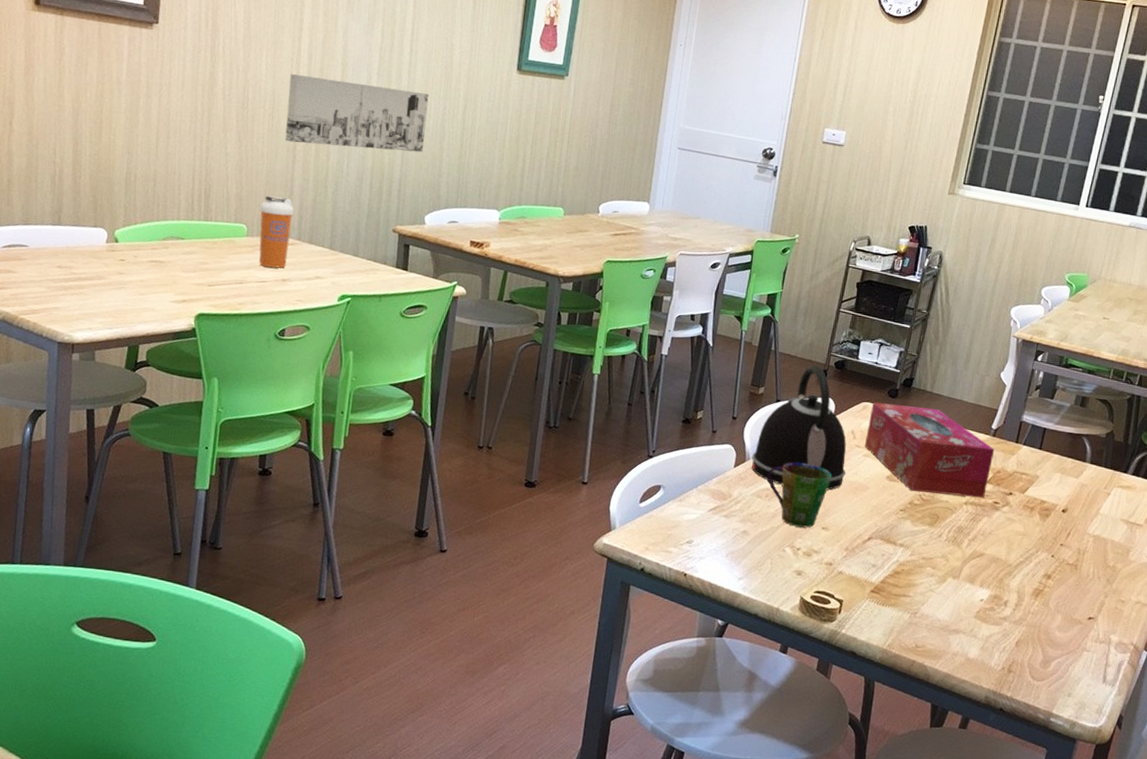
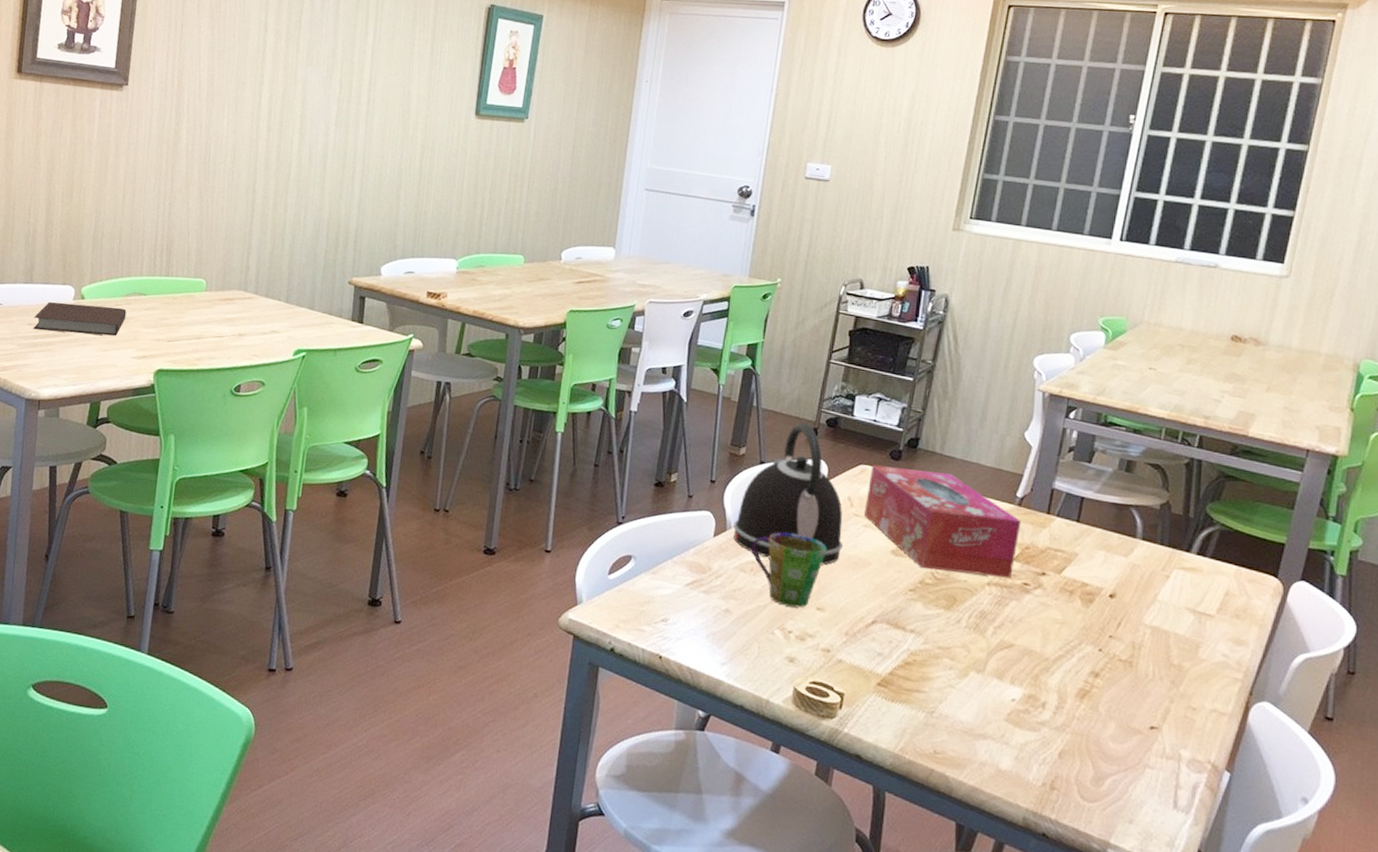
notebook: none [64,244,164,280] -> present [33,302,127,336]
shaker bottle: present [259,195,294,269] -> none [217,249,251,323]
wall art: present [285,73,429,153] -> none [244,127,386,202]

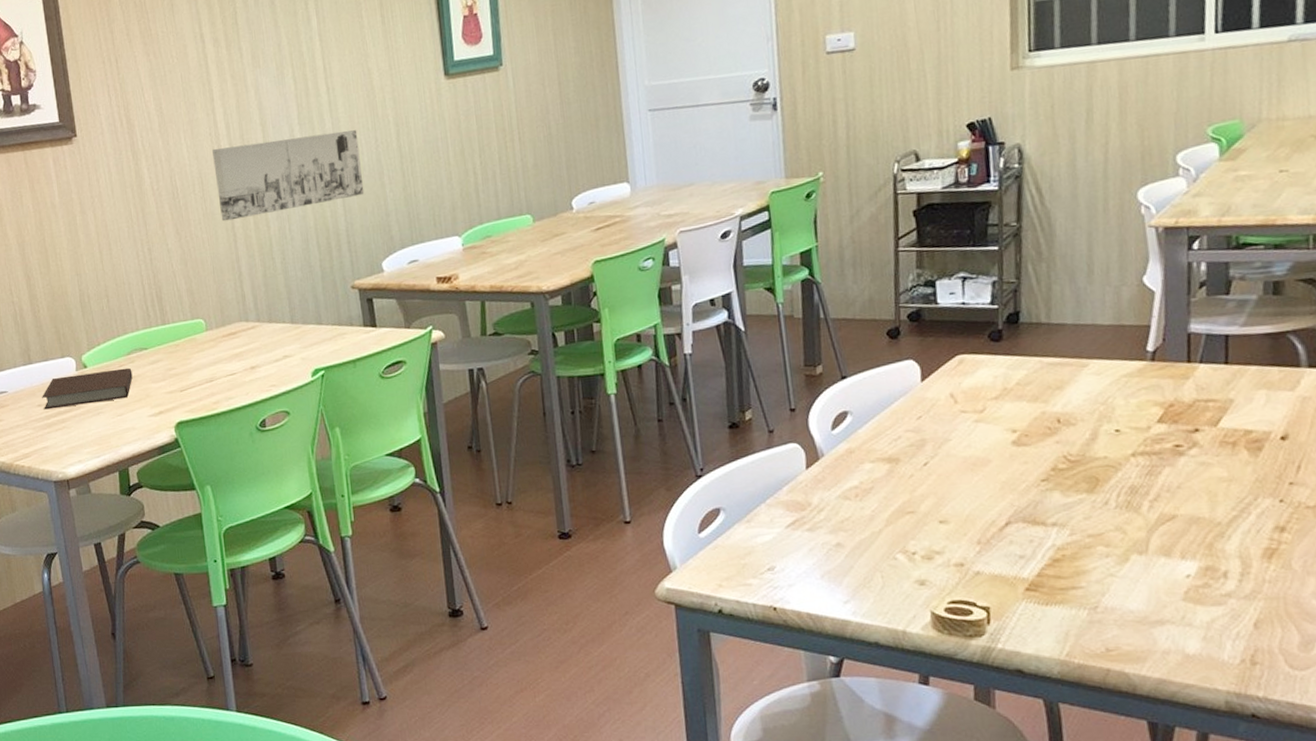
wall art: none [244,127,386,202] -> present [212,130,365,222]
kettle: present [733,422,843,565] -> none [826,323,955,479]
cup: present [751,532,827,608] -> none [850,446,938,527]
tissue box: present [864,465,1022,579] -> none [970,343,1159,454]

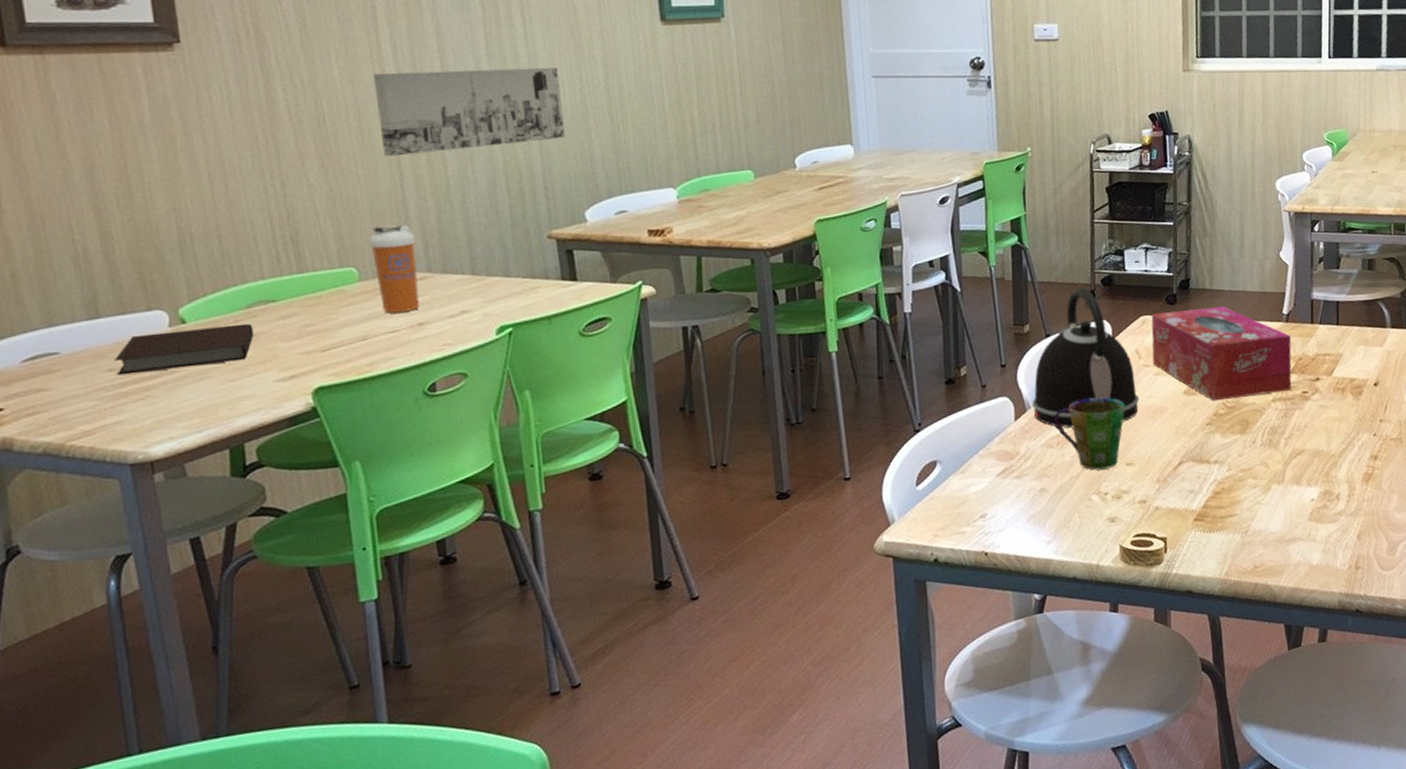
shaker bottle: none [213,280,252,359] -> present [369,224,420,313]
kettle: none [826,323,955,479] -> present [1032,287,1139,428]
cup: none [850,446,938,527] -> present [1053,397,1126,470]
tissue box: none [970,343,1159,454] -> present [1151,306,1292,401]

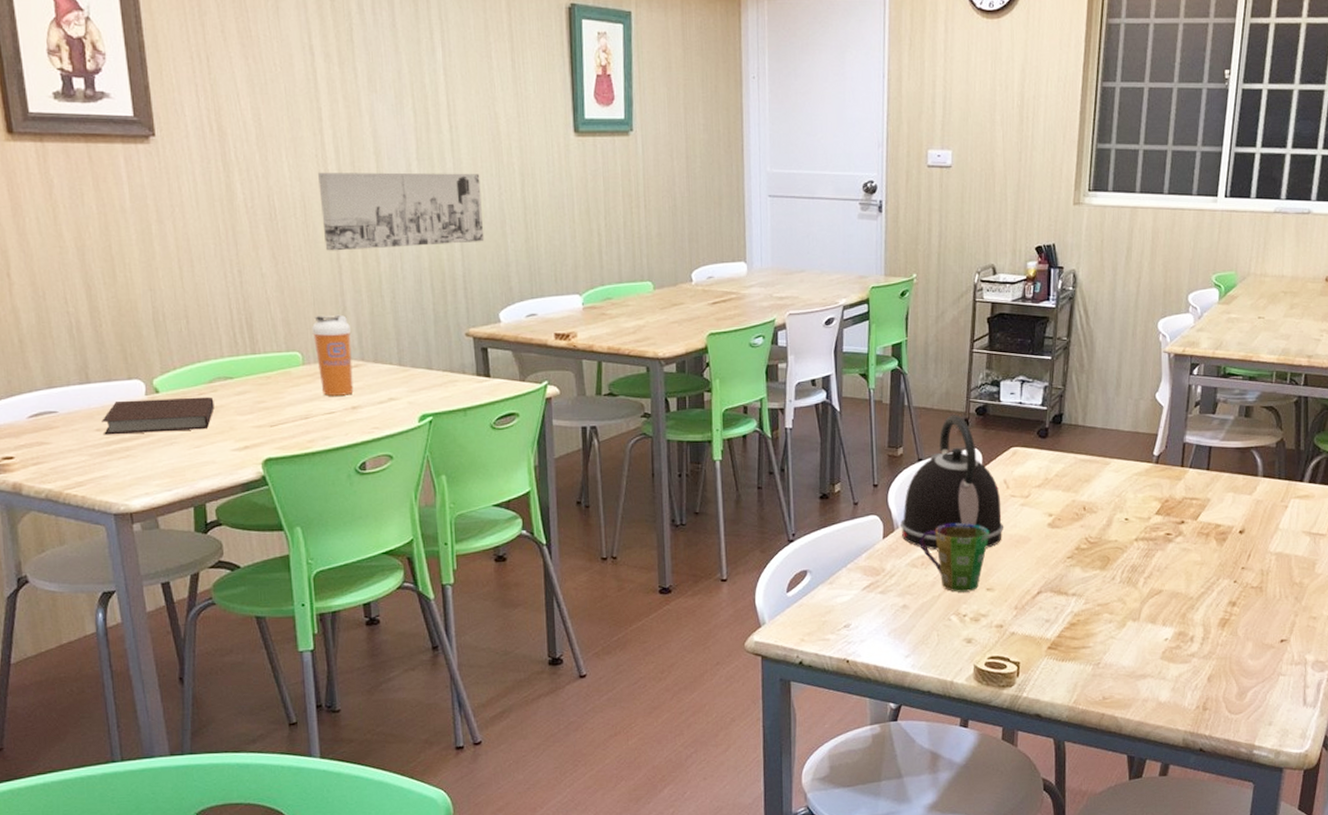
tissue box: present [1151,306,1292,401] -> none [1020,443,1160,536]

